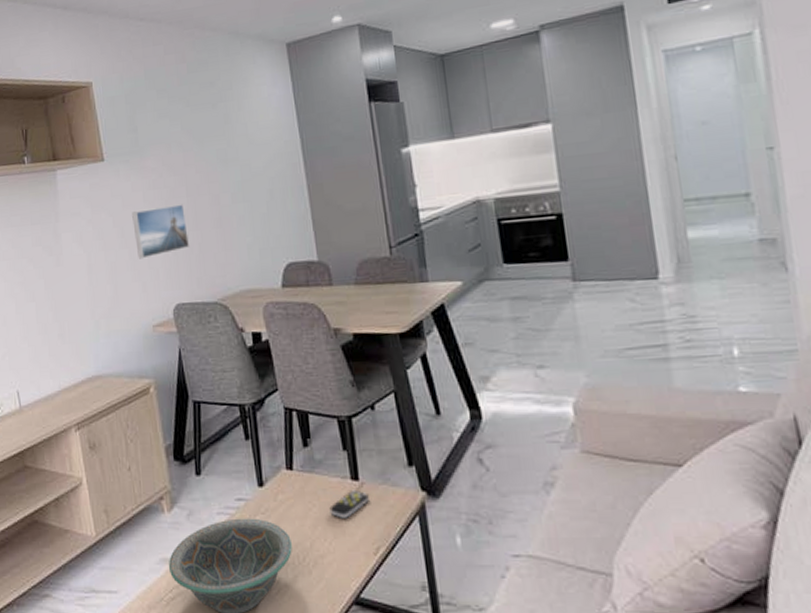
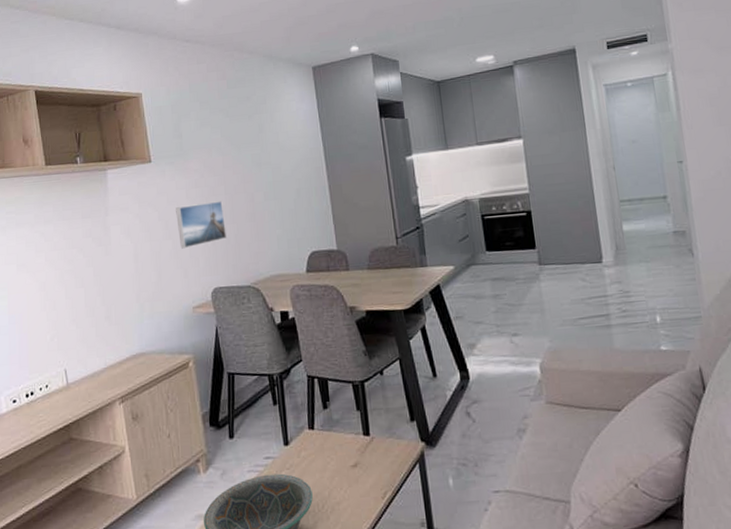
remote control: present [329,489,369,518] -> none [345,443,378,469]

